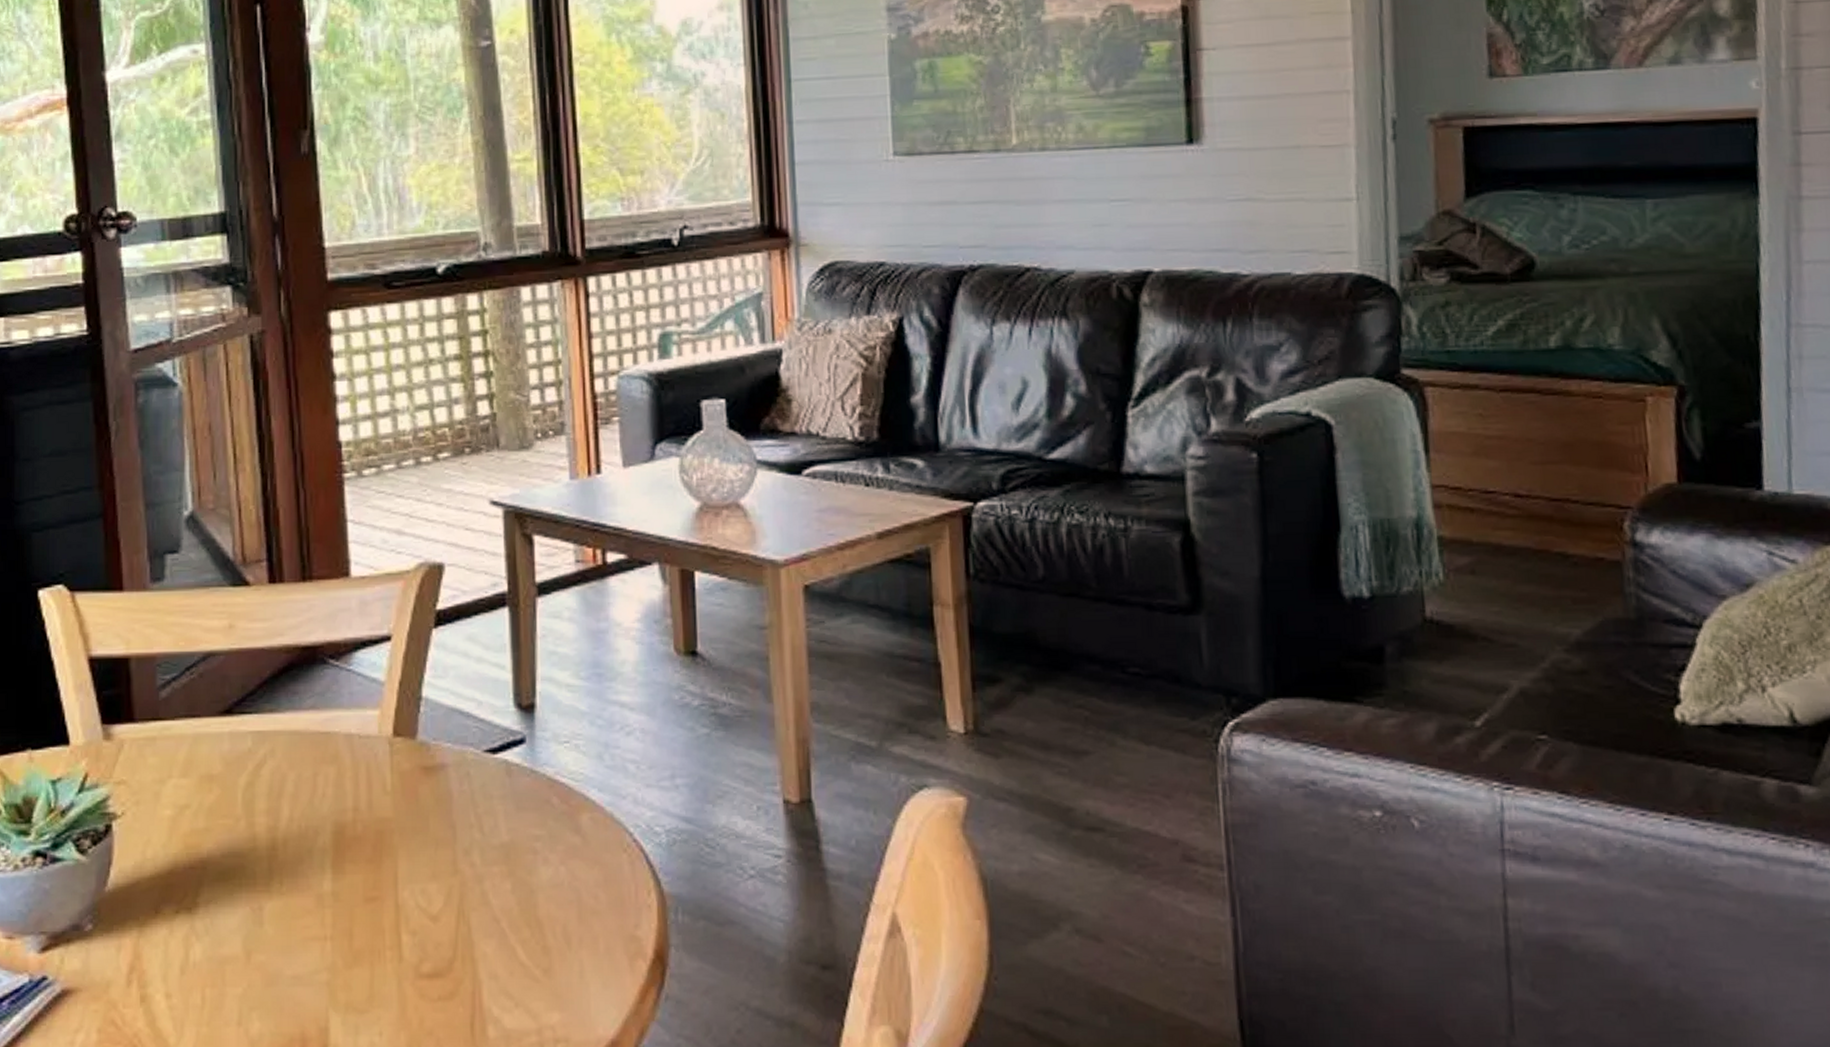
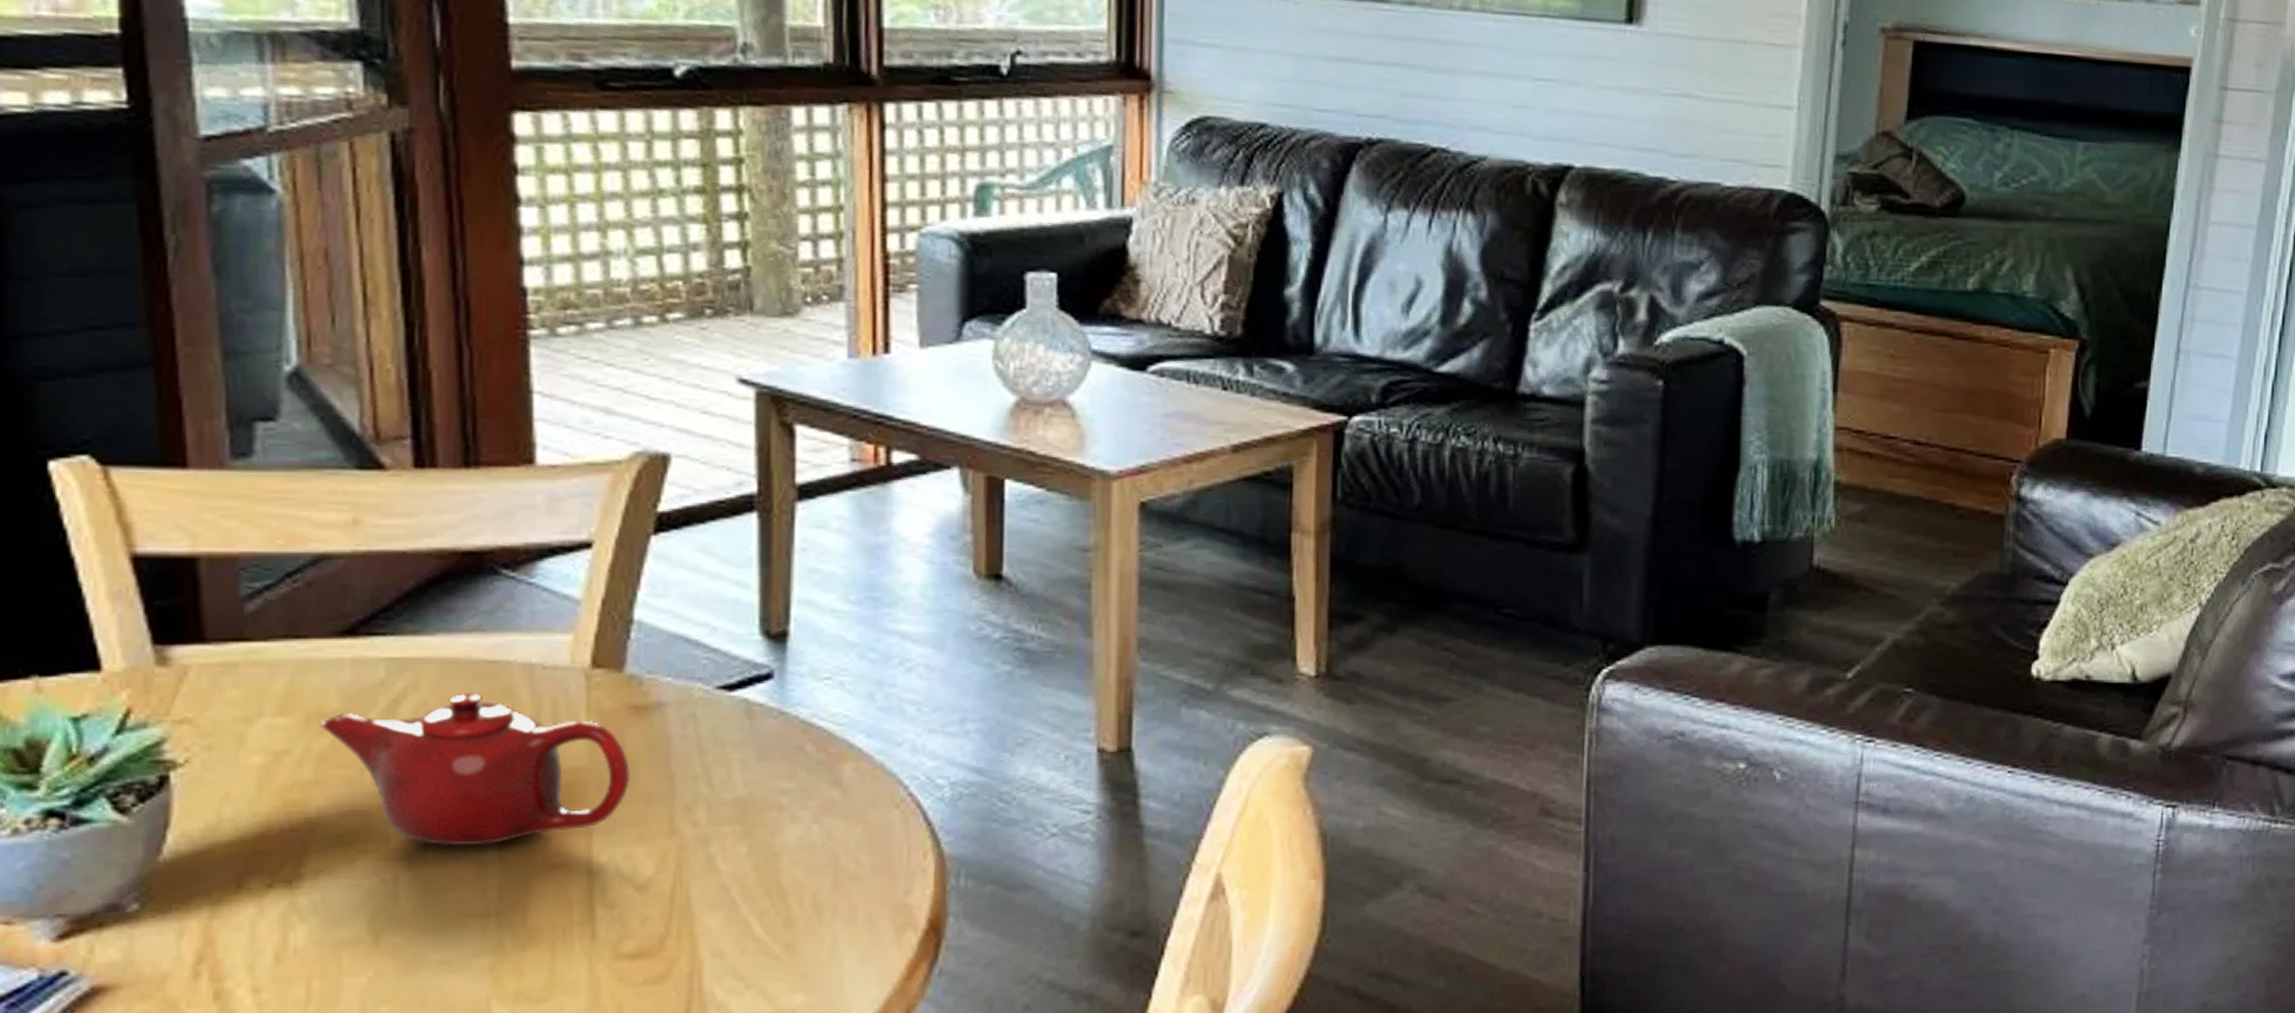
teapot: none [209,758,425,882] -> present [319,693,632,847]

